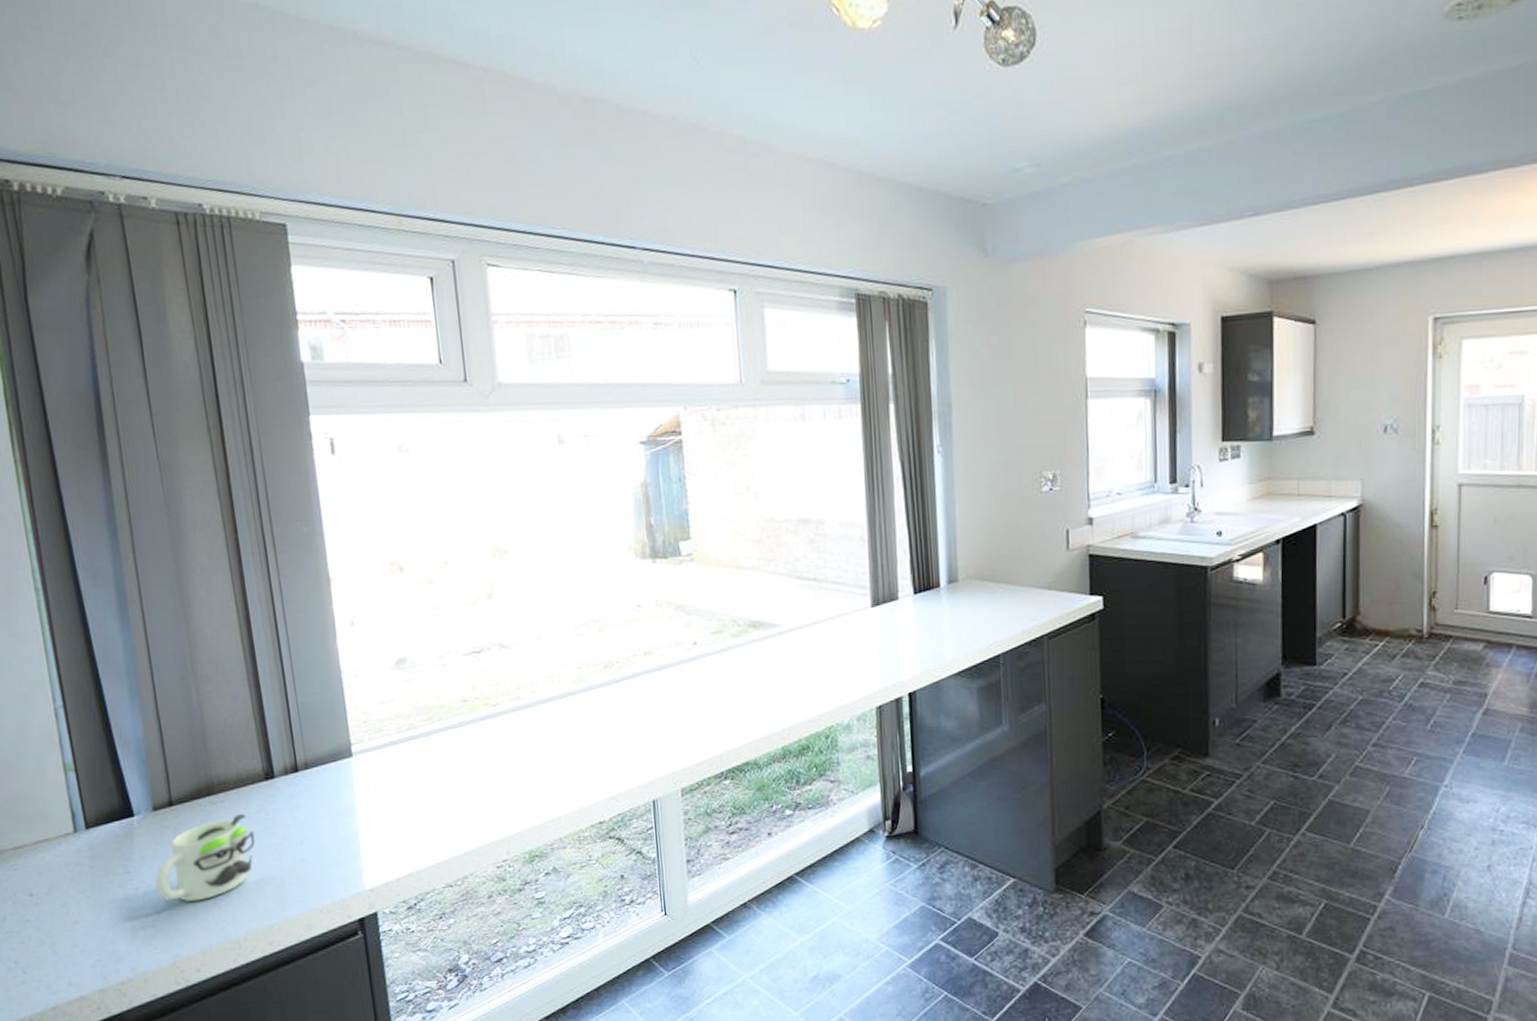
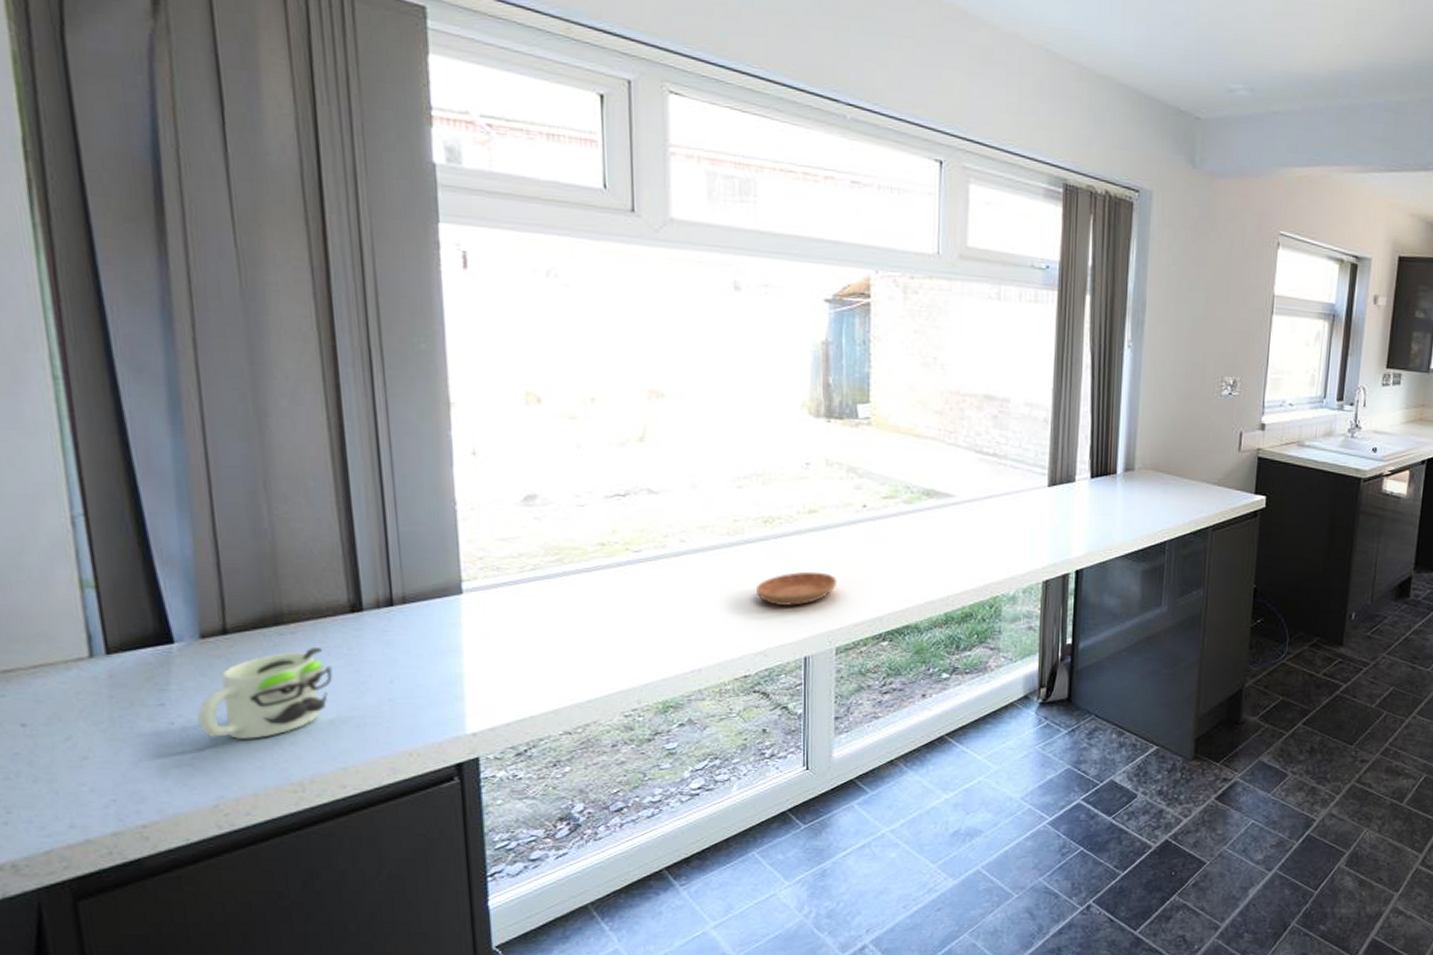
saucer: none [603,713,677,751] -> present [756,571,838,607]

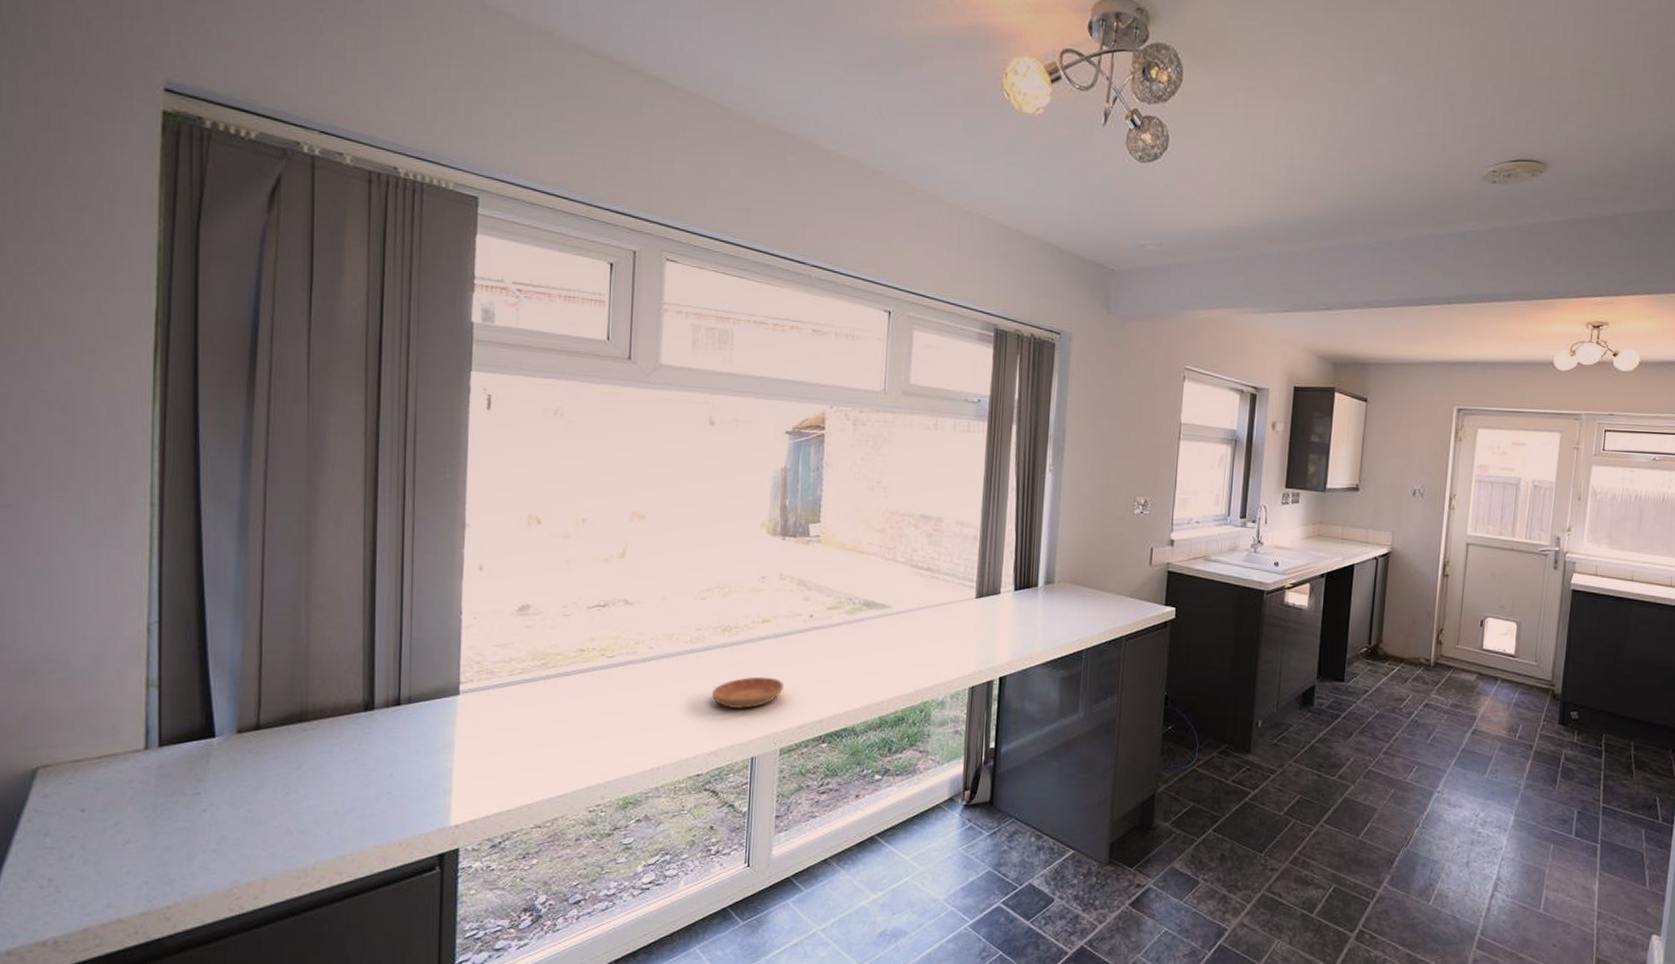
mug: present [197,648,333,739] -> none [226,743,343,827]

